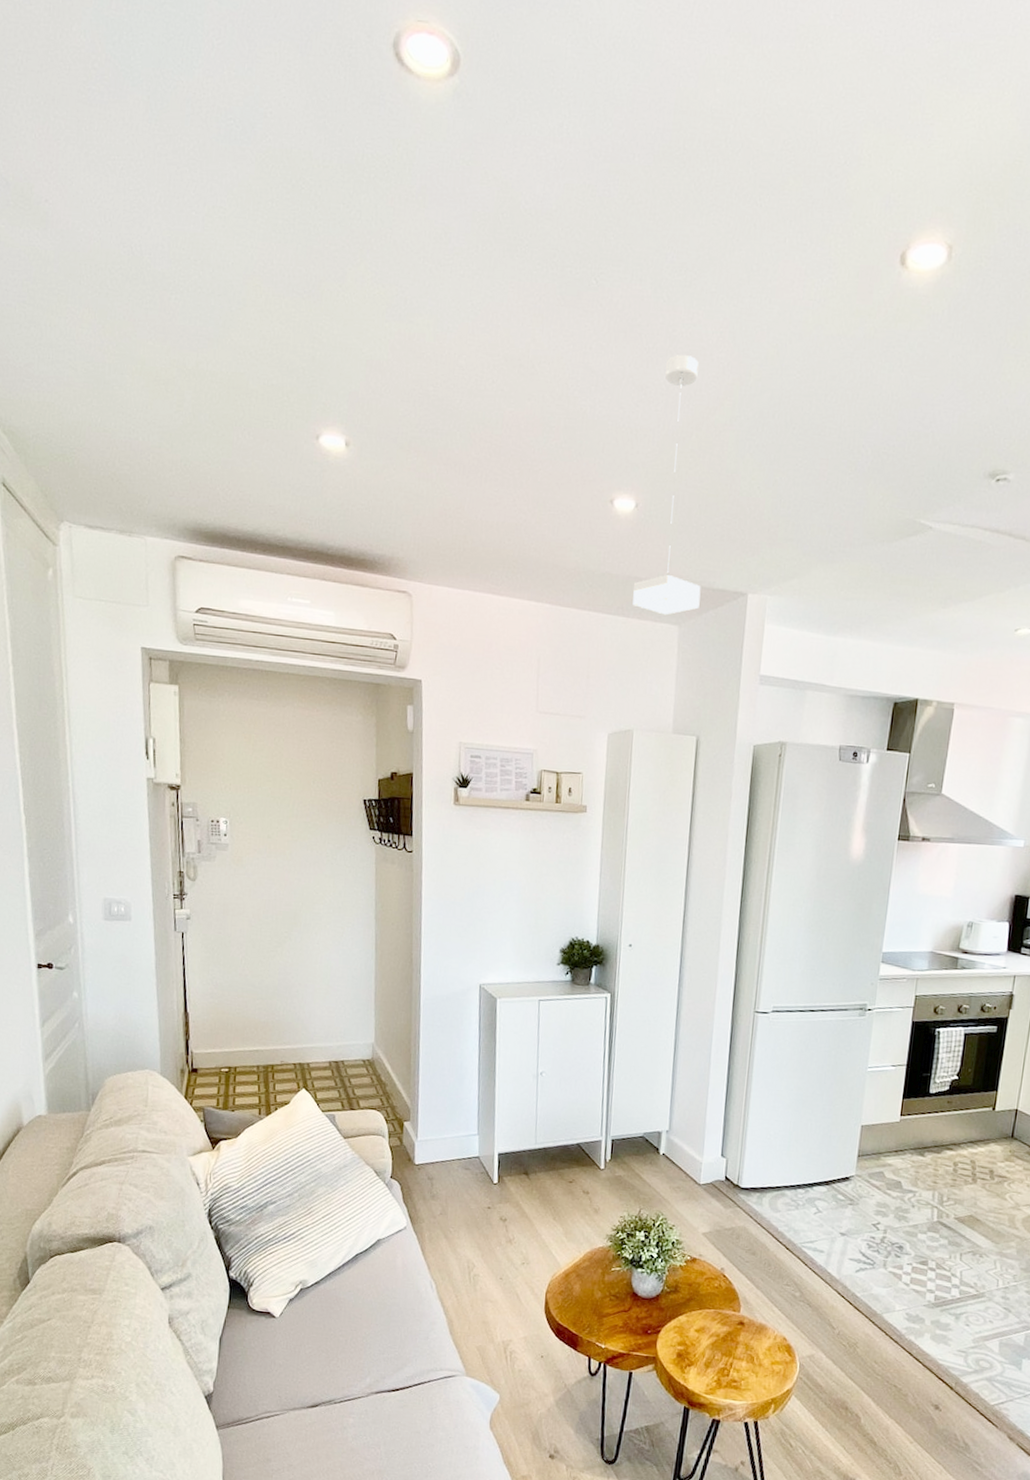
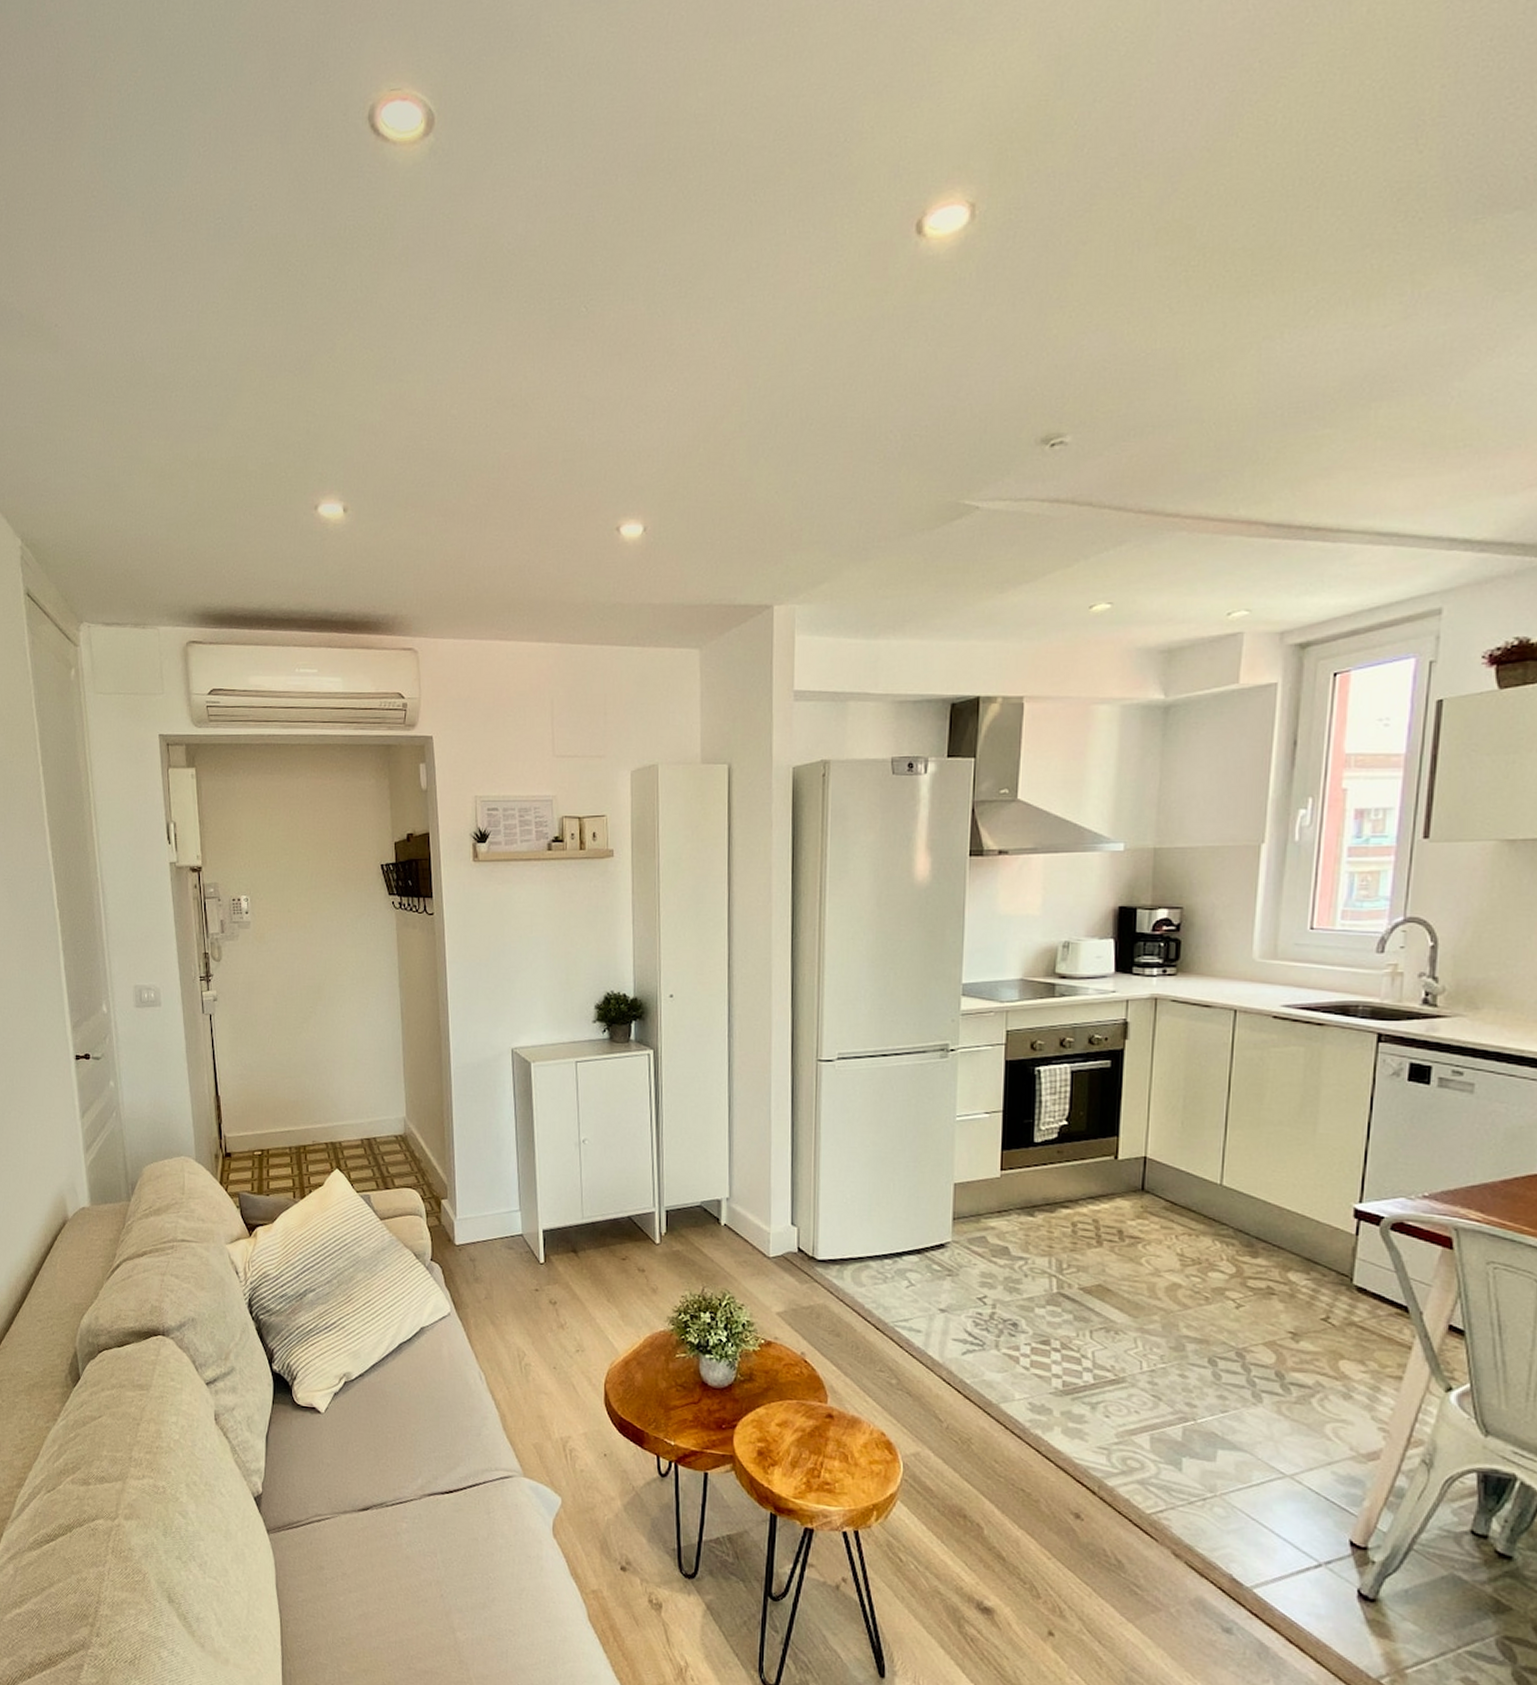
pendant lamp: present [632,354,701,615] -> none [647,366,721,640]

